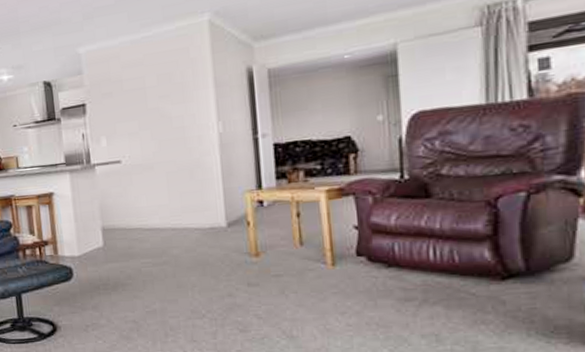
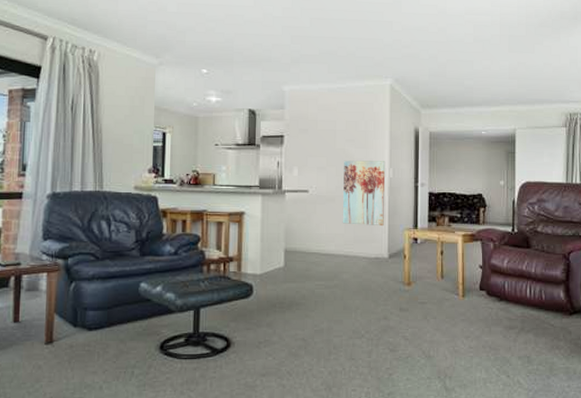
wall art: none [159,114,217,193] -> present [342,160,386,227]

